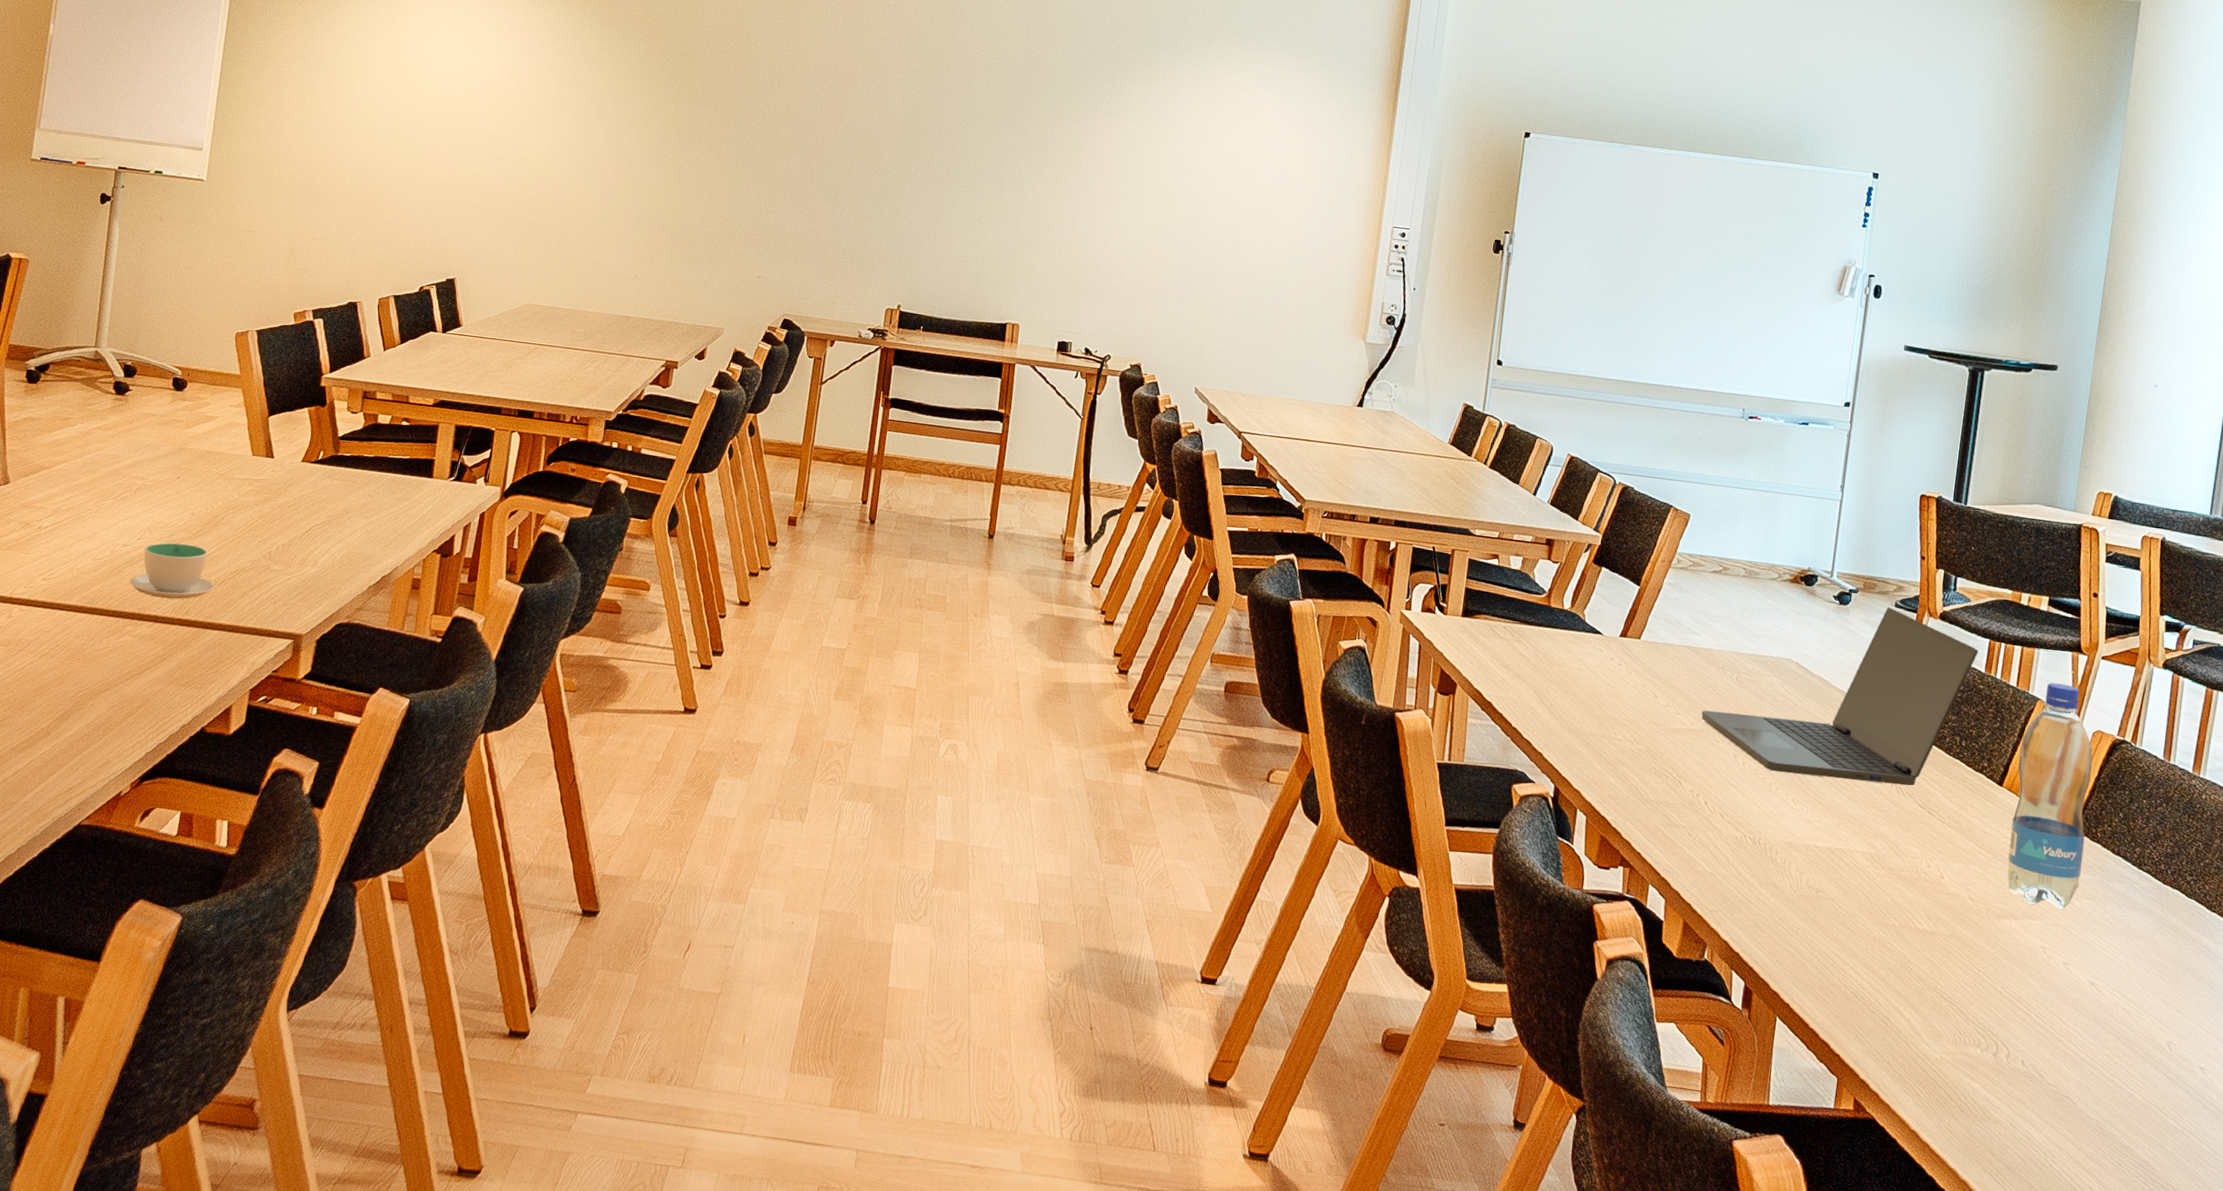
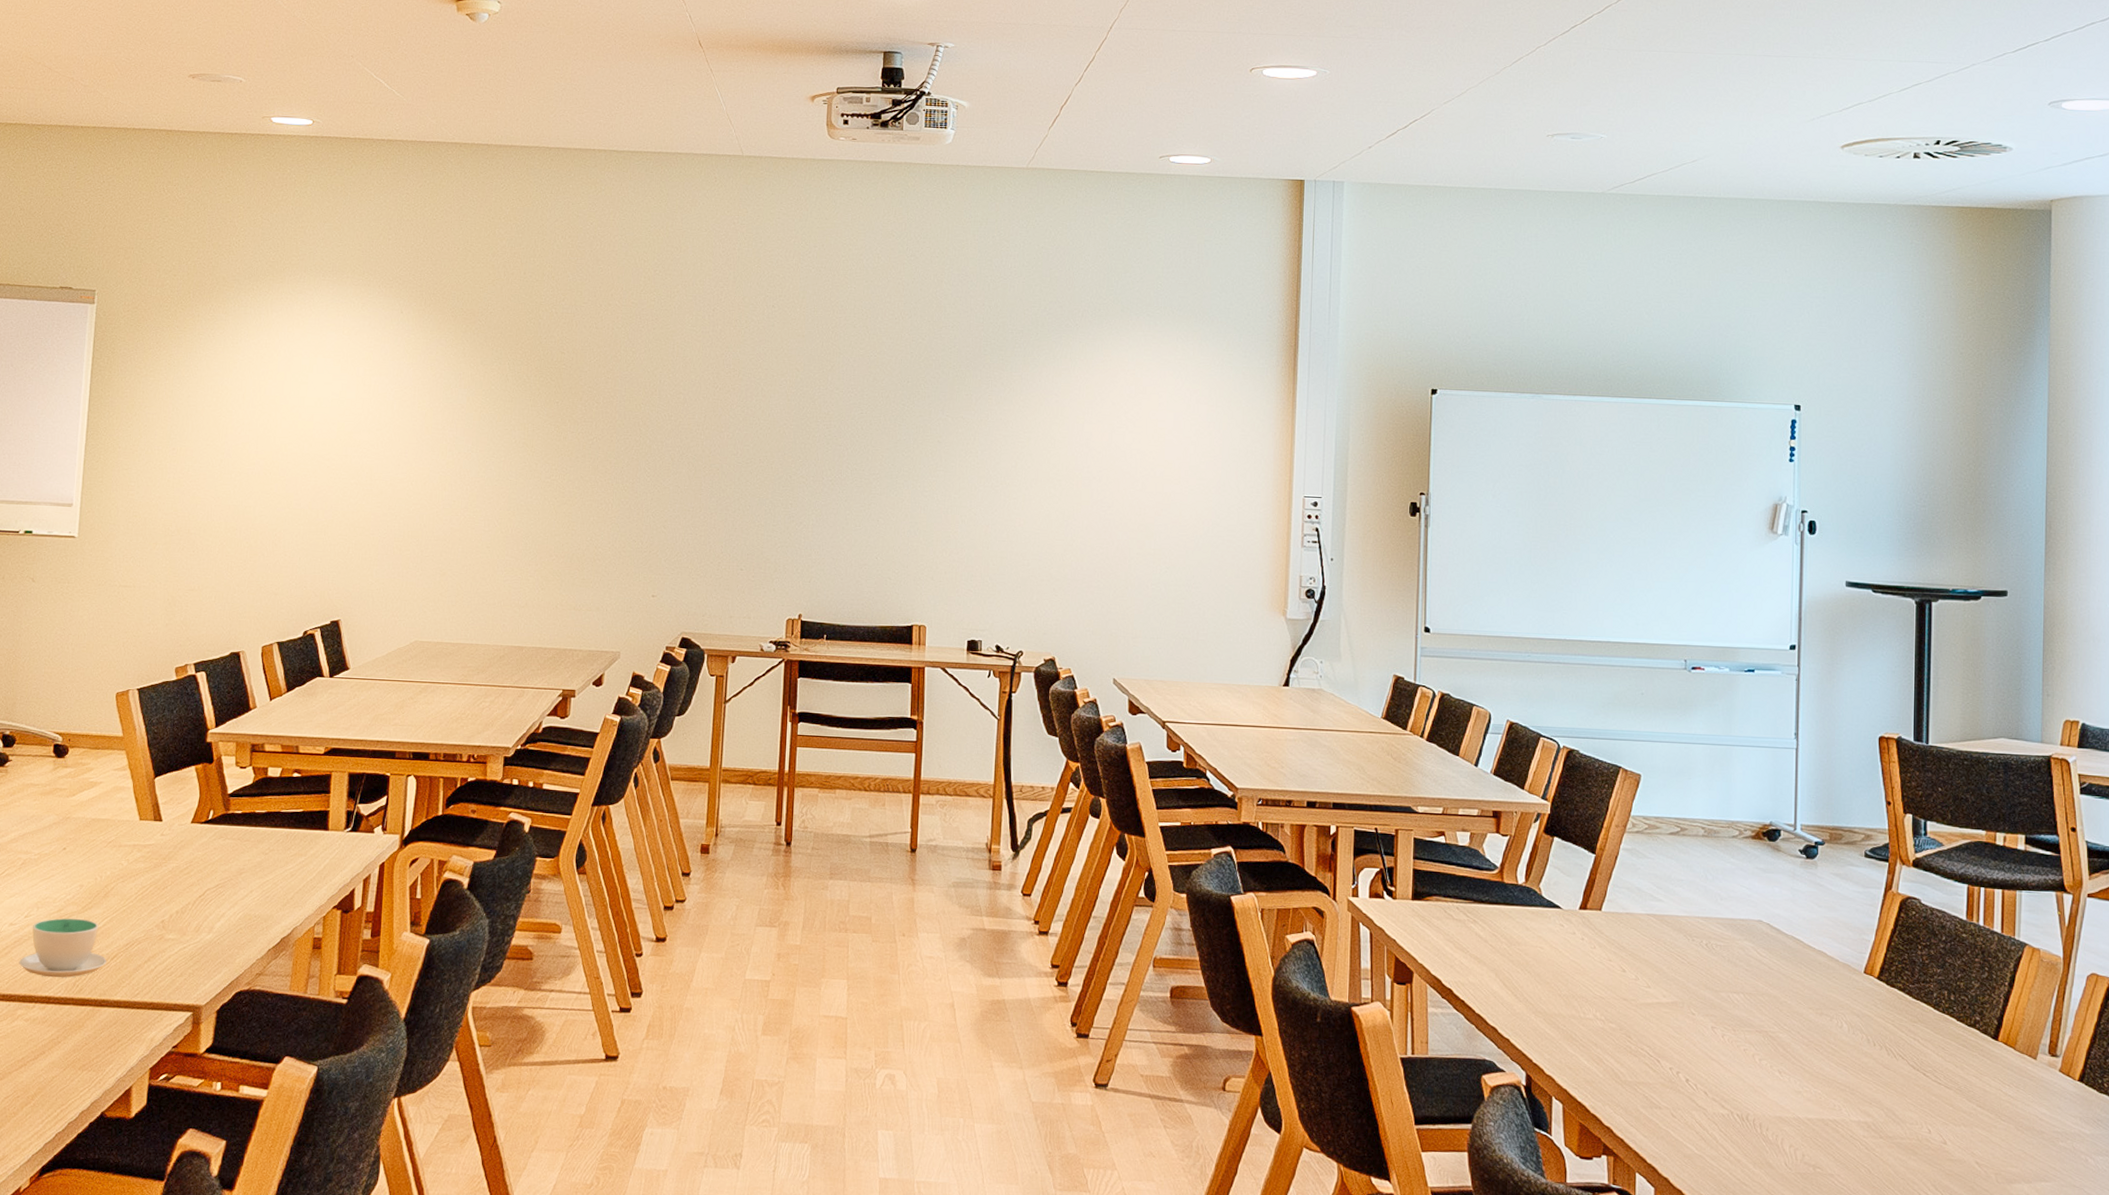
laptop: present [1701,607,1979,786] -> none [1673,858,1957,1047]
bottle: present [2007,682,2093,909] -> none [2012,926,2091,1168]

